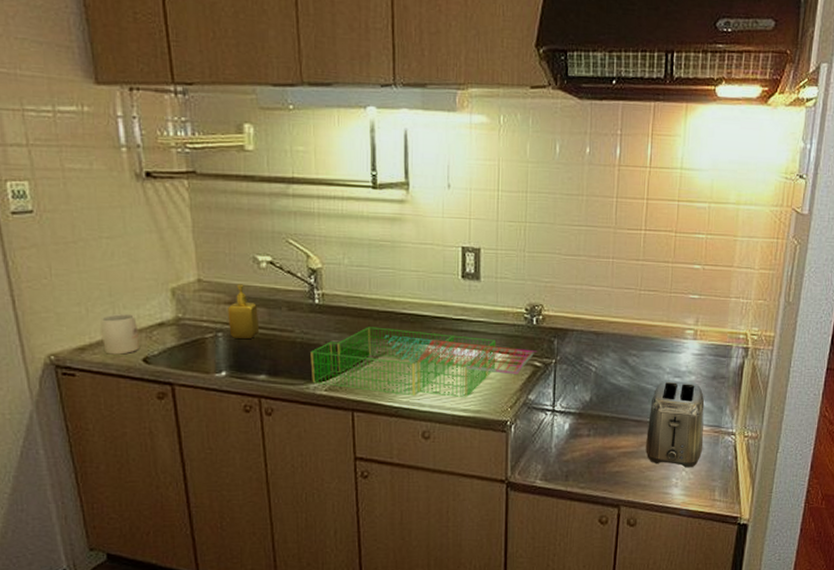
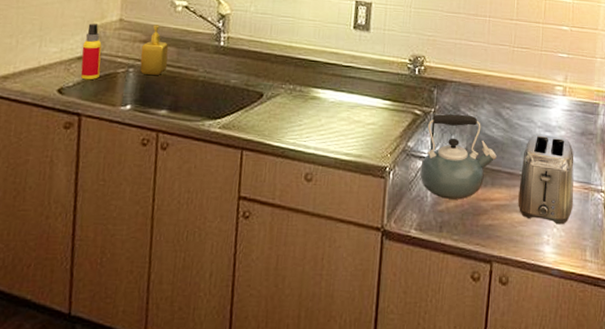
mug: present [101,313,139,355] -> none [24,46,60,85]
spray bottle: none [161,284,186,348] -> present [80,22,102,80]
dish rack: present [310,327,537,398] -> none [208,69,418,142]
kettle: none [543,364,623,449] -> present [420,114,497,200]

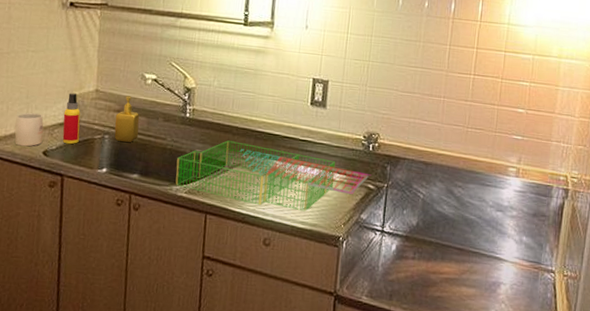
mug: none [24,46,60,85] -> present [14,112,44,147]
dish rack: none [208,69,418,142] -> present [175,140,371,212]
kettle: present [420,114,497,200] -> none [372,189,447,271]
toaster: present [518,133,574,225] -> none [467,212,525,301]

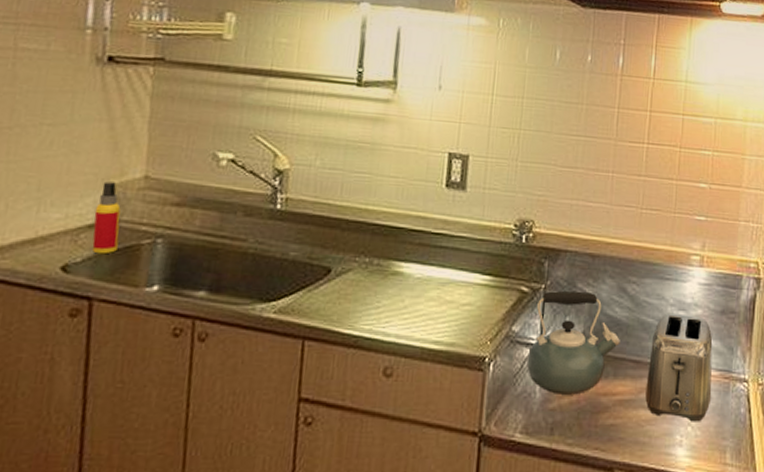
mug: present [14,112,44,147] -> none [16,211,64,261]
soap dispenser: present [114,96,140,143] -> none [171,183,210,248]
dish rack: present [175,140,371,212] -> none [259,238,524,328]
kettle: none [372,189,447,271] -> present [526,290,620,395]
toaster: none [467,212,525,301] -> present [645,313,713,422]

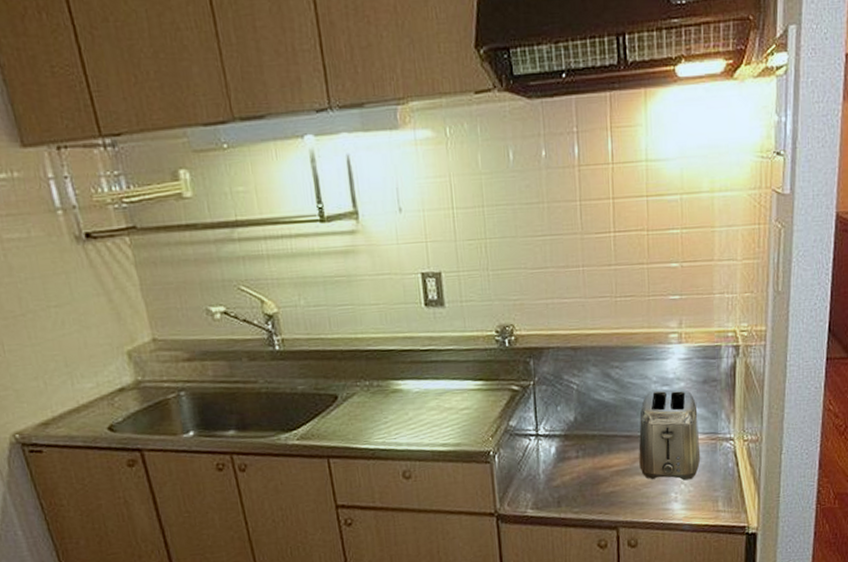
spray bottle: present [92,180,121,255] -> none [119,347,149,413]
kettle: present [526,290,620,395] -> none [527,382,610,474]

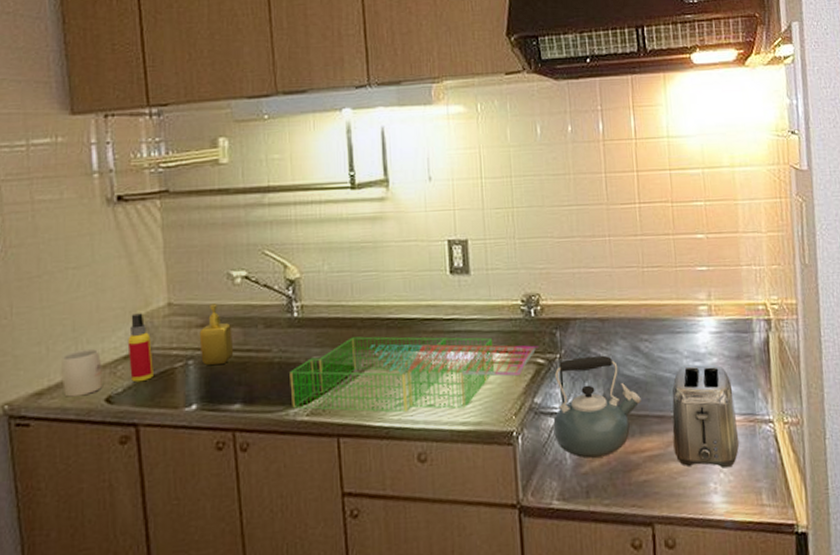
mug: none [60,382,103,427] -> present [61,348,102,397]
spray bottle: none [119,347,149,413] -> present [127,312,153,383]
soap dispenser: none [187,338,223,397] -> present [199,303,234,366]
dish rack: none [277,367,513,436] -> present [290,336,538,413]
kettle: none [527,382,610,474] -> present [553,356,641,458]

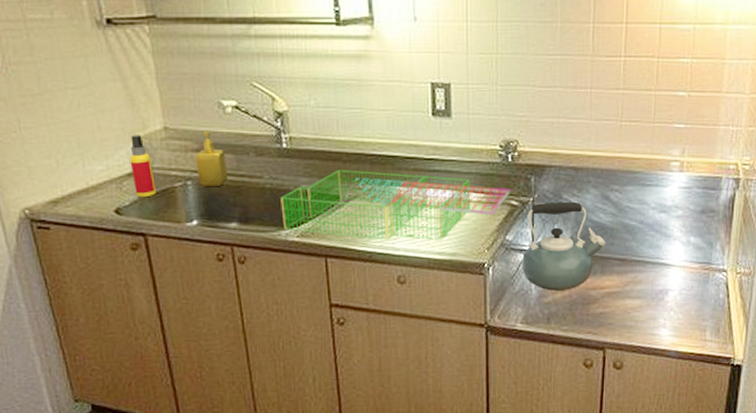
mug: present [61,348,102,397] -> none [71,164,110,207]
toaster: present [671,364,740,469] -> none [631,215,693,308]

